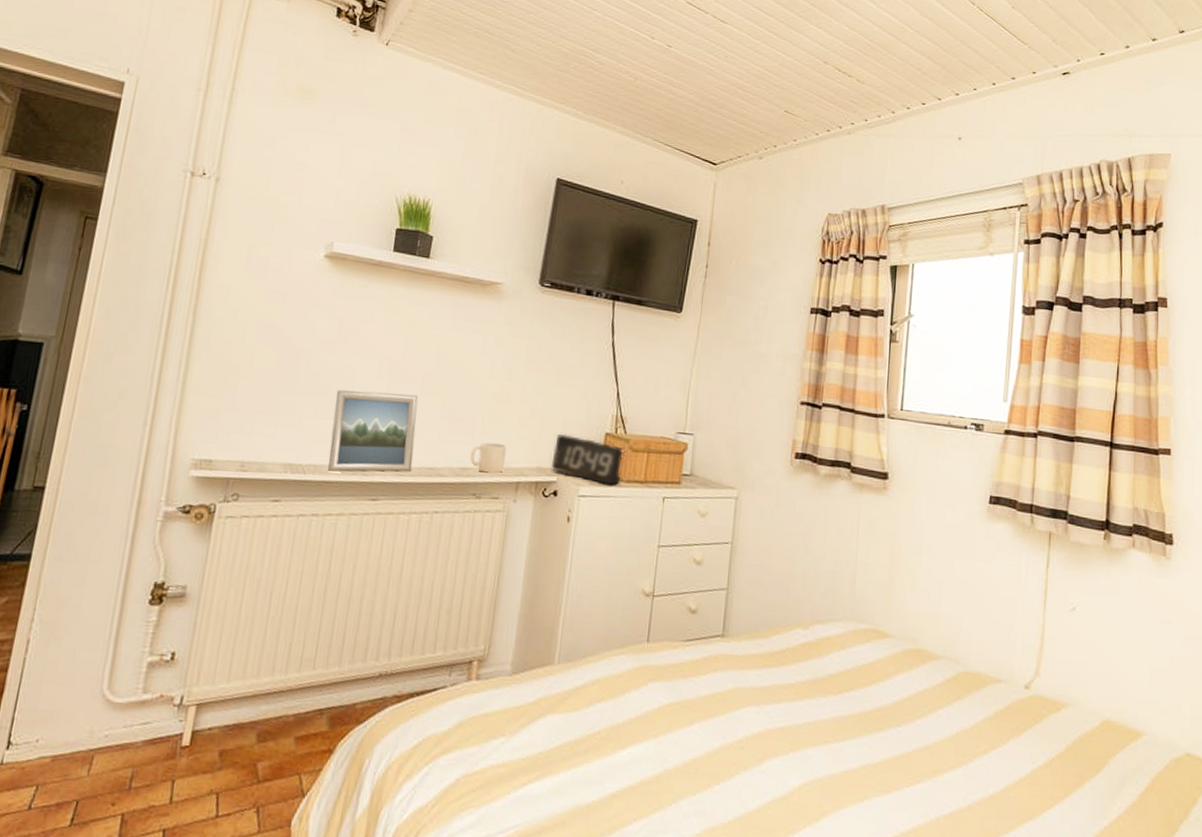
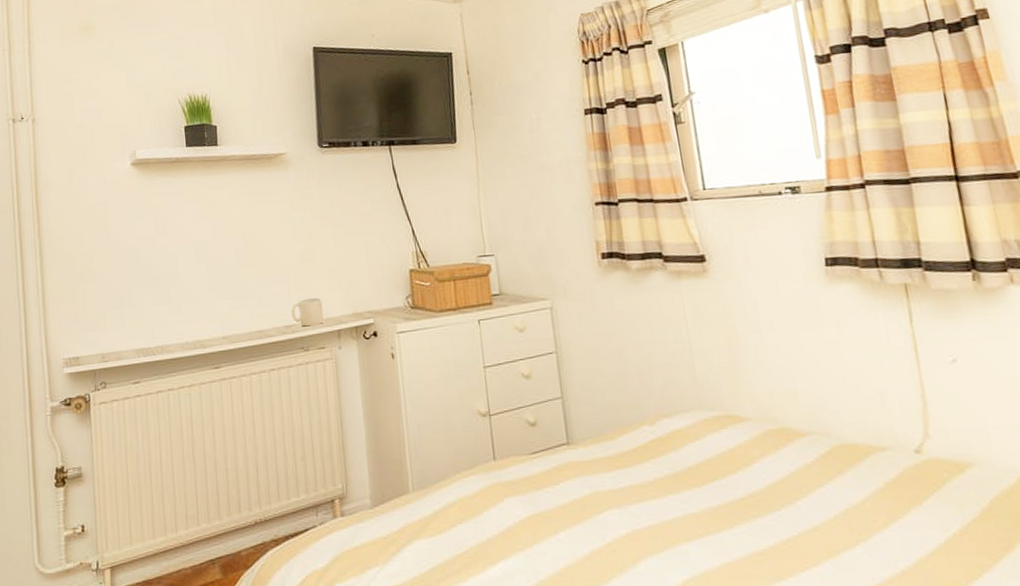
picture frame: present [327,390,418,473] -> none [165,268,243,350]
alarm clock: present [551,433,622,486] -> none [365,277,434,318]

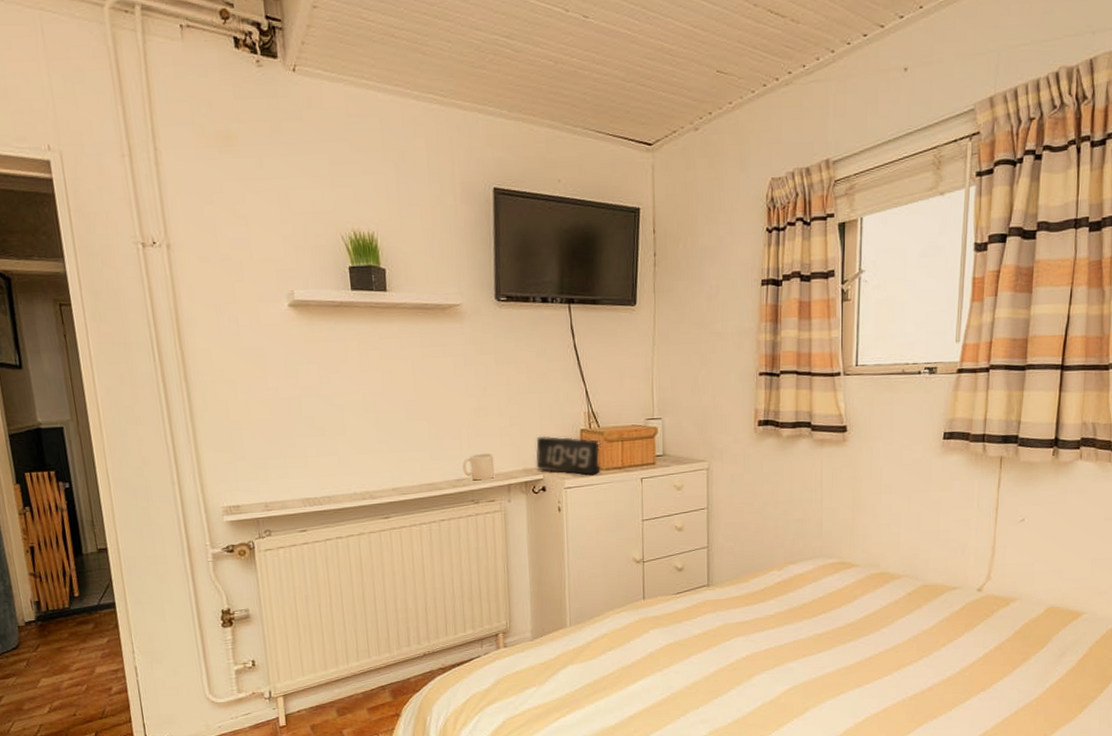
alarm clock: none [365,277,434,318] -> present [536,436,601,475]

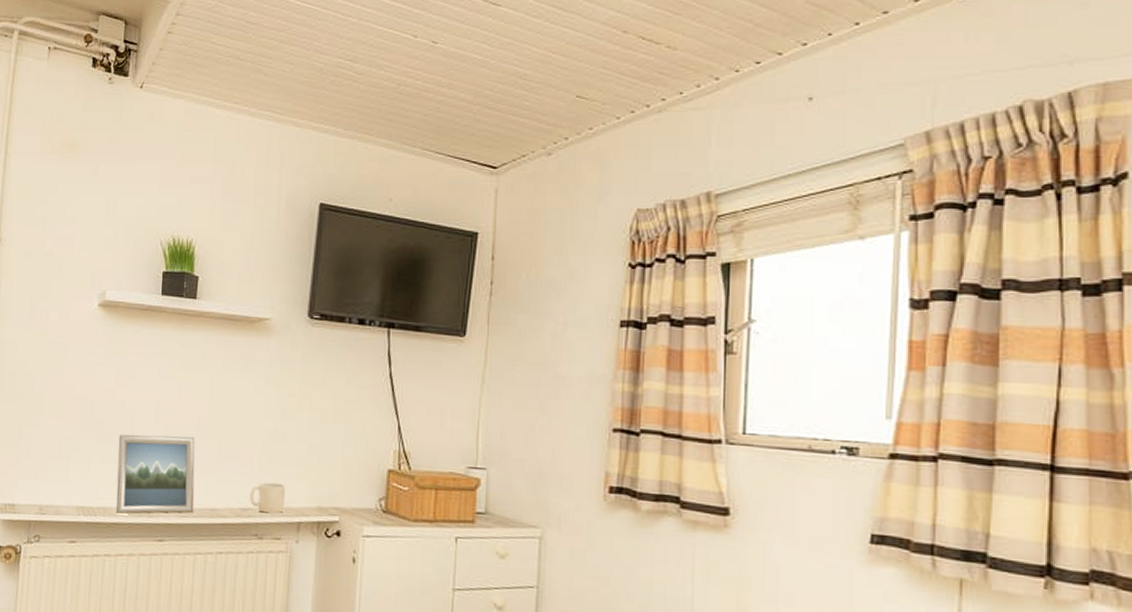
picture frame: none [331,422,414,501] -> present [115,435,195,515]
alarm clock: present [536,436,601,475] -> none [332,471,408,526]

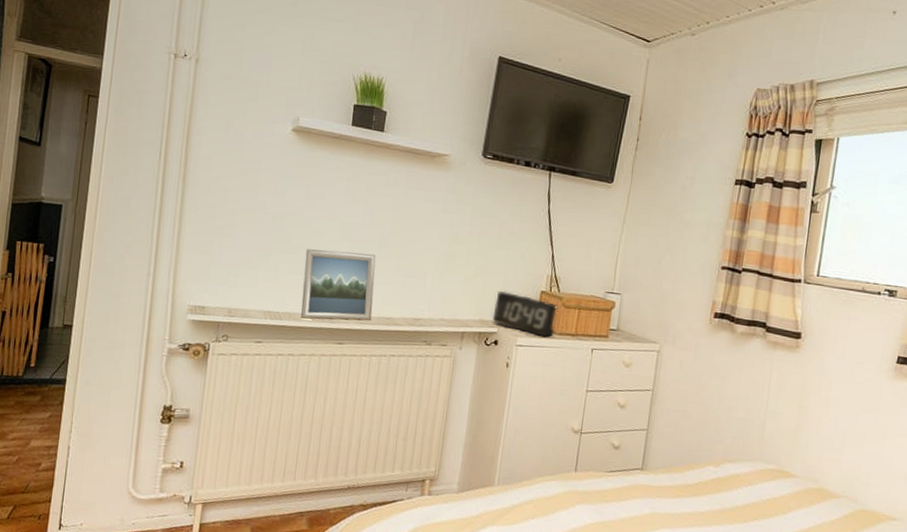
mug: present [250,481,286,514] -> none [422,296,454,325]
alarm clock: none [332,471,408,526] -> present [492,290,556,338]

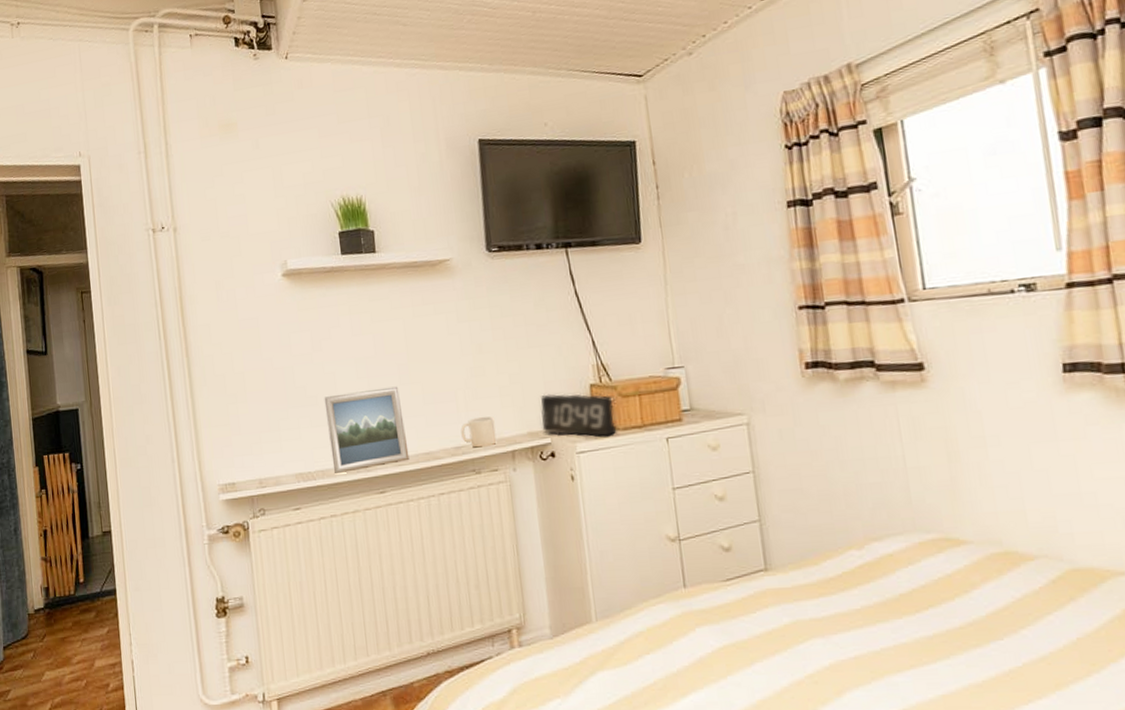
mug: none [422,296,454,325] -> present [460,416,497,448]

